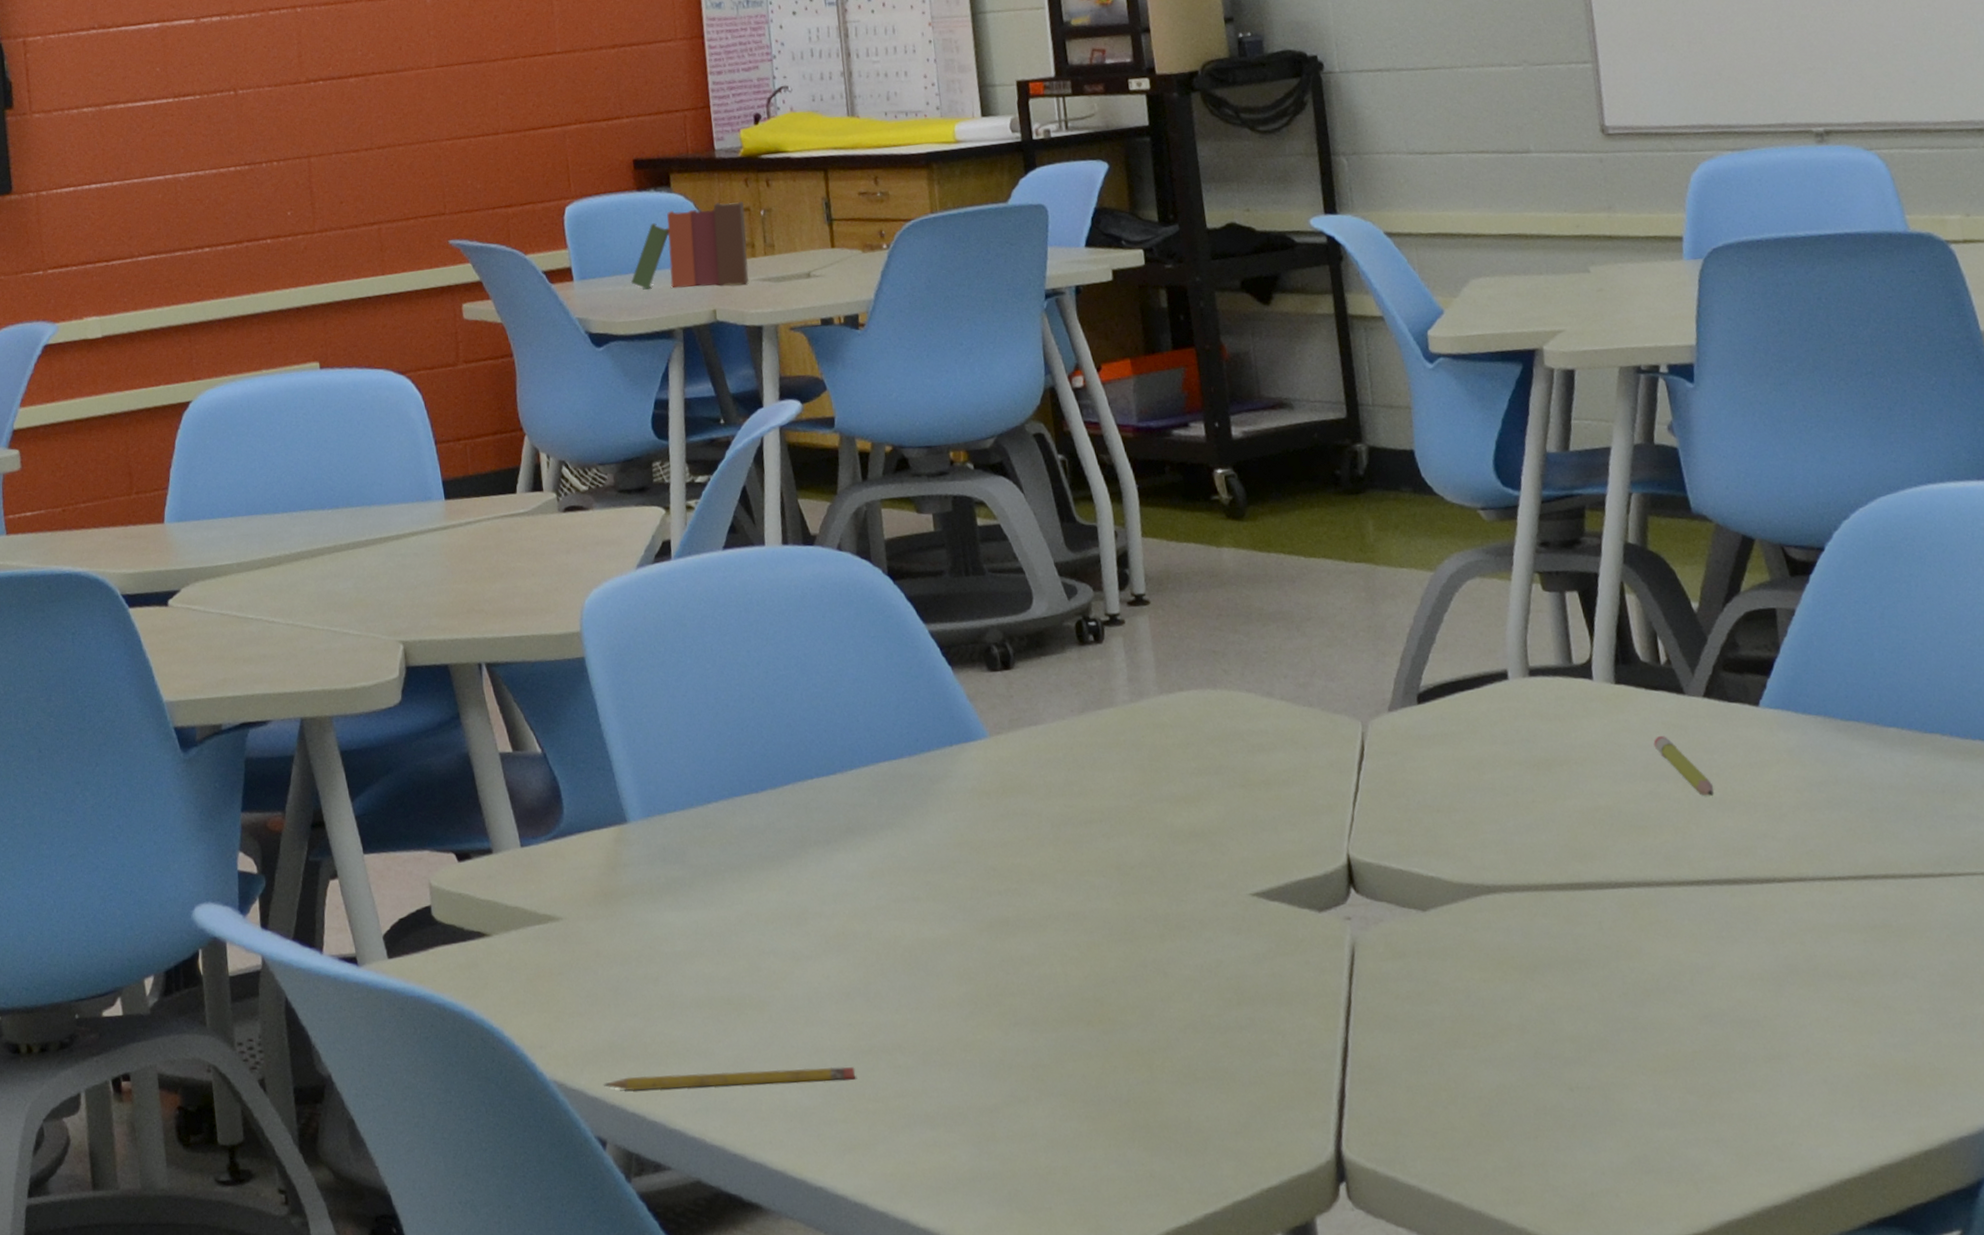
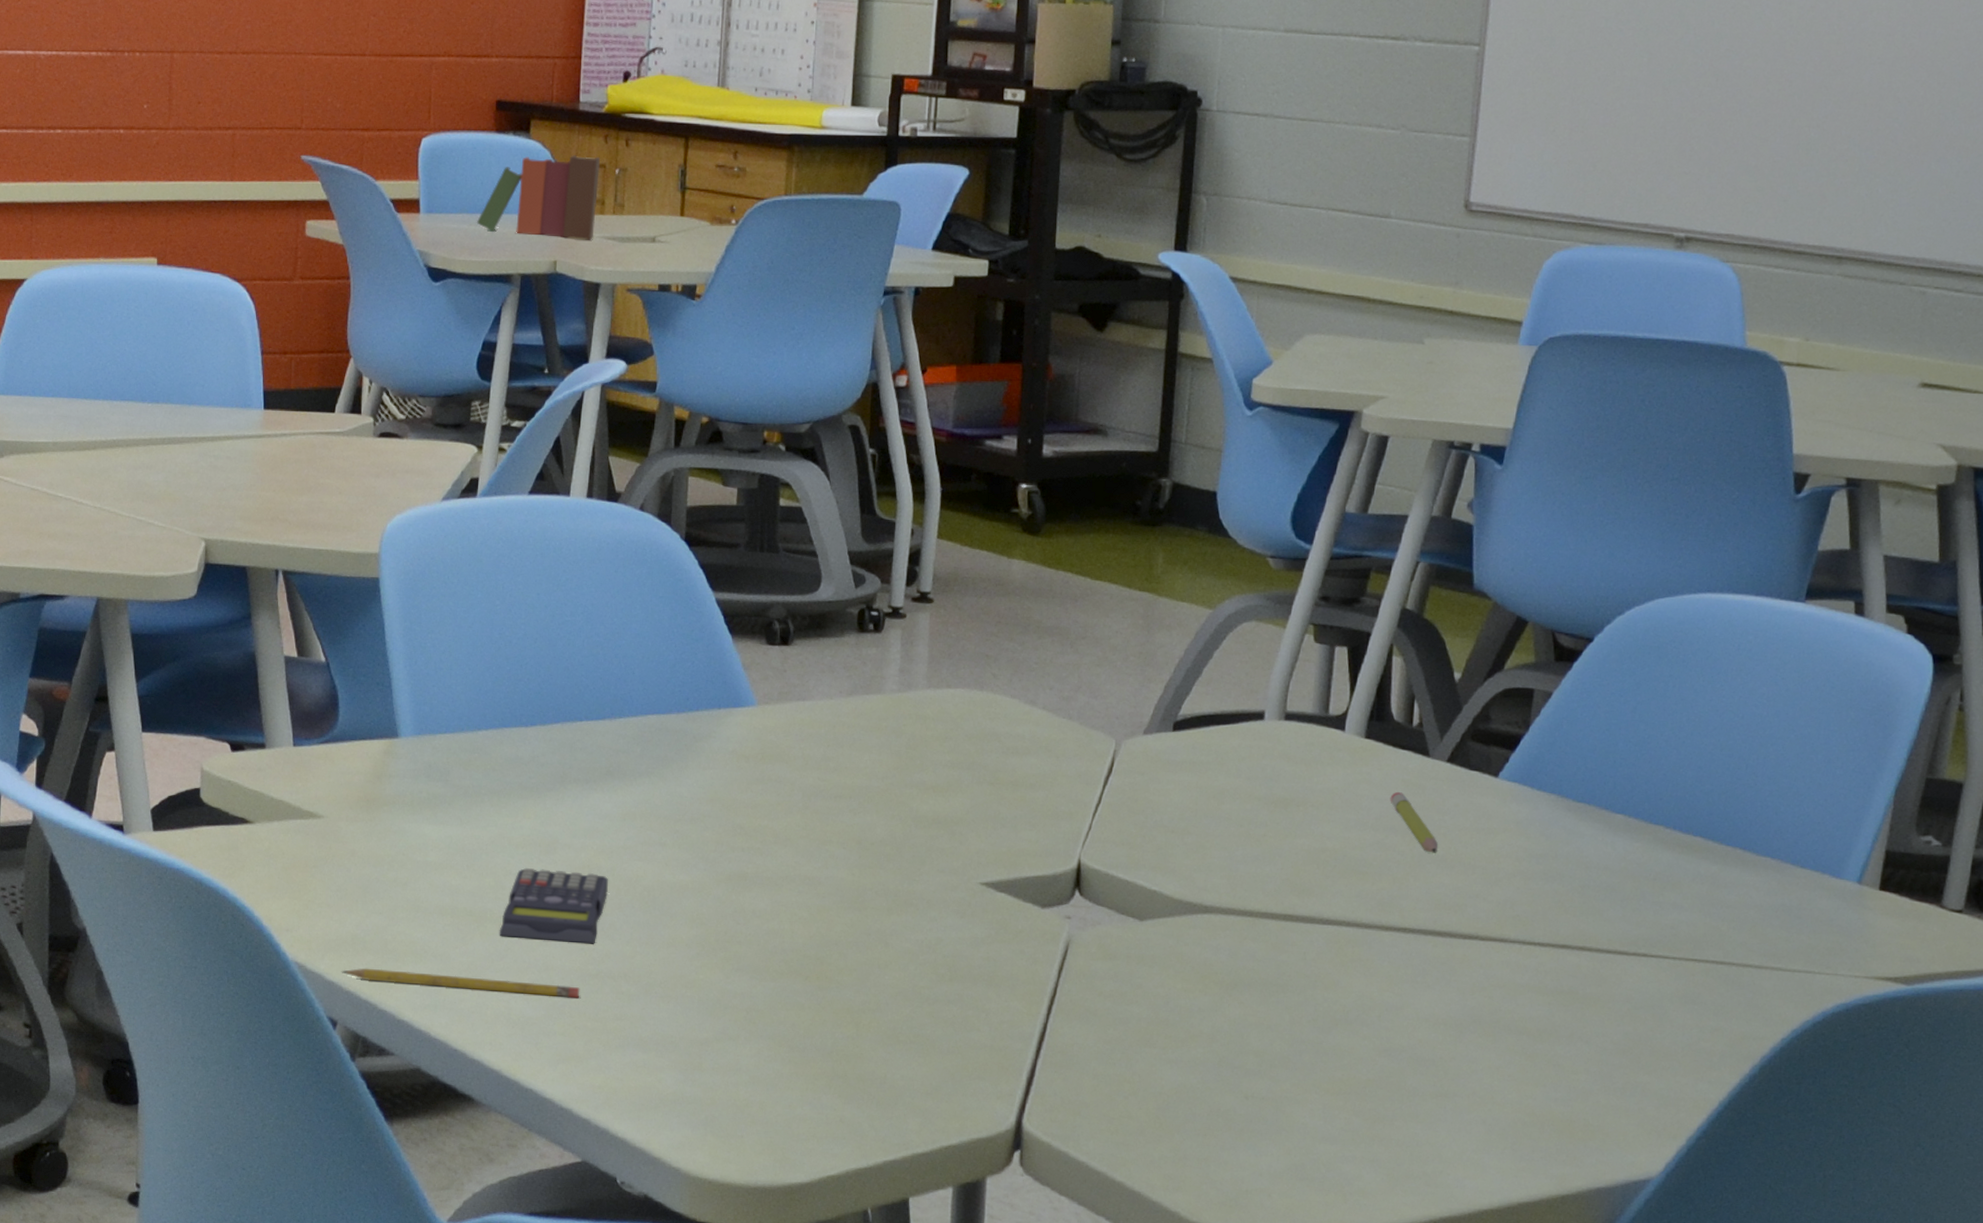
calculator: none [761,939,868,1023] -> present [499,867,609,944]

